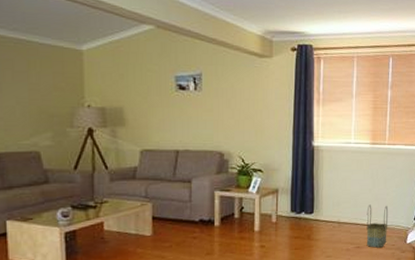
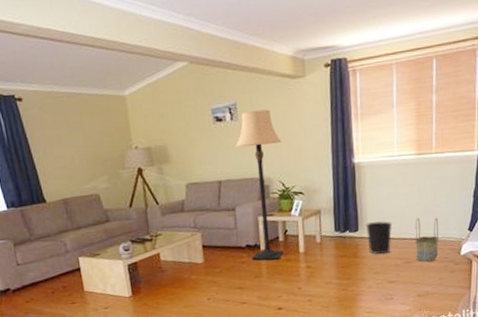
lamp: none [196,83,245,238] -> present [234,109,285,261]
wastebasket: none [321,205,346,238] -> present [365,221,393,255]

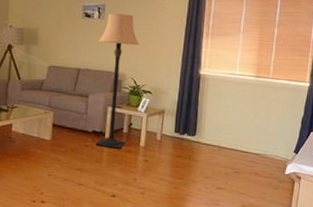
wastebasket: present [365,221,393,255] -> none [202,130,227,161]
basket: present [415,217,439,262] -> none [244,133,269,175]

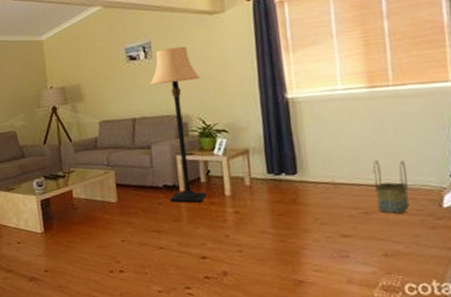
basket: none [244,133,269,175] -> present [372,160,410,214]

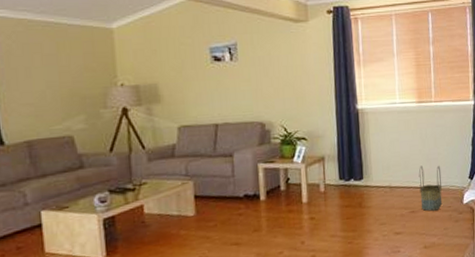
lamp: present [149,46,207,203] -> none [234,51,286,213]

